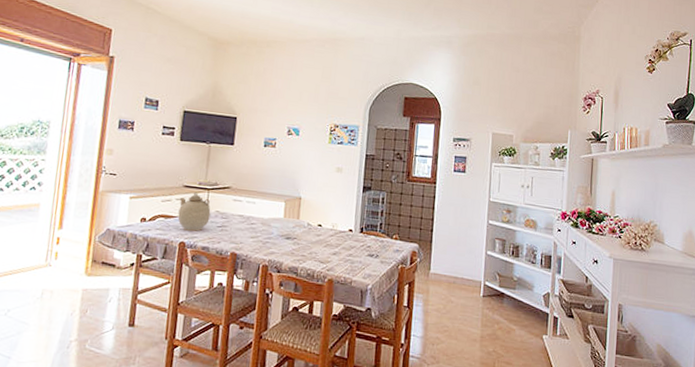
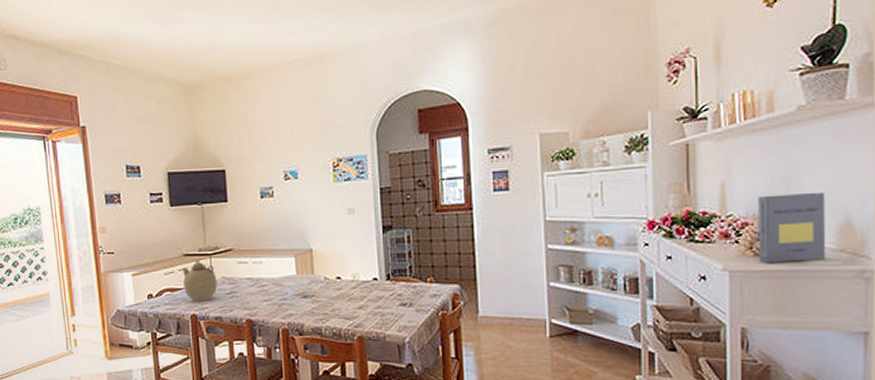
book: none [633,205,677,259] -> present [758,192,826,264]

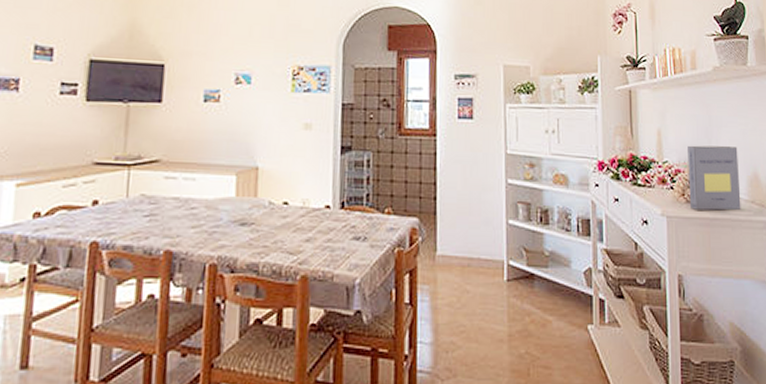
teapot: present [181,259,217,302] -> none [86,170,134,225]

